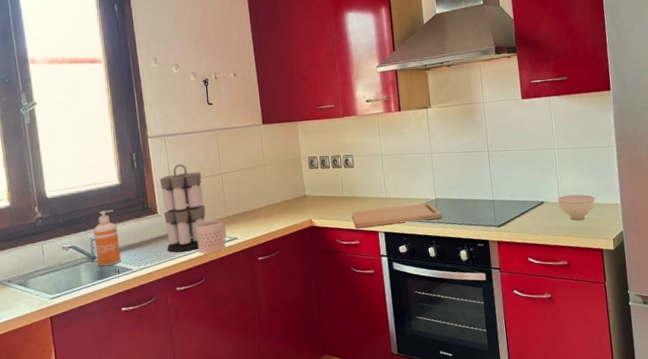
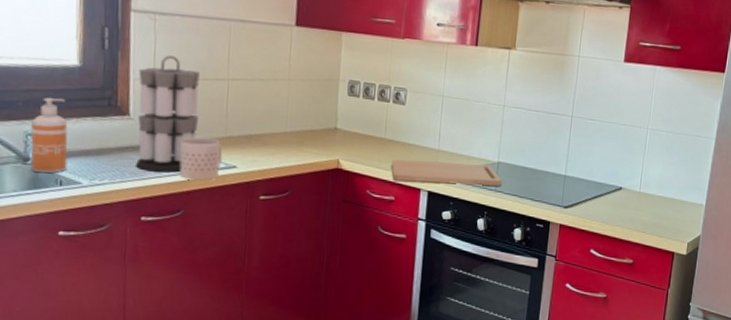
bowl: present [557,194,596,220] -> none [637,184,680,215]

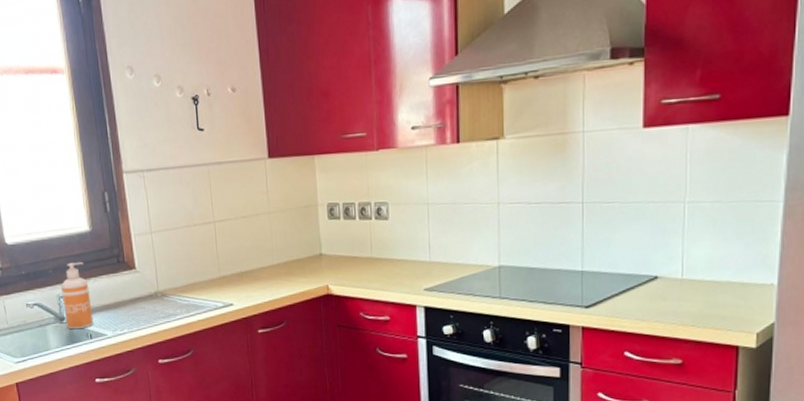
spice rack: present [136,55,200,173] -> none [137,208,195,318]
mug: present [179,136,223,181] -> none [180,279,220,322]
cutting board: present [391,159,502,187] -> none [382,271,506,300]

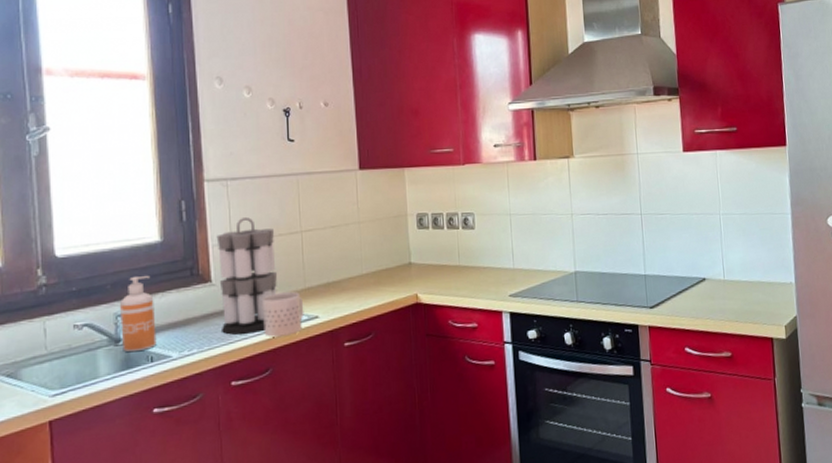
spice rack: none [137,208,195,318] -> present [216,217,277,335]
mug: none [180,279,220,322] -> present [261,291,304,337]

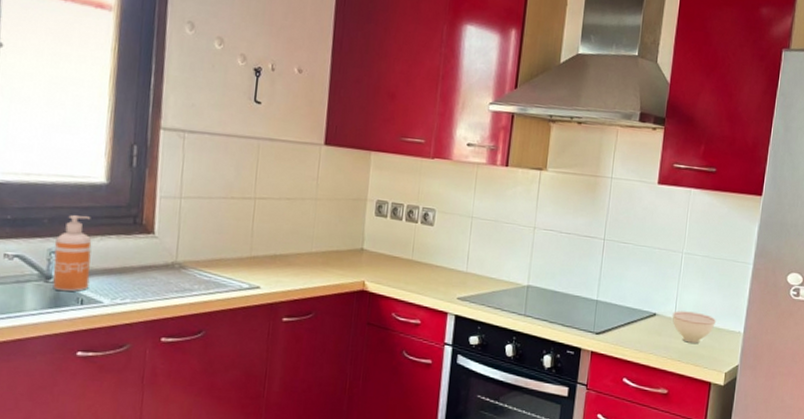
spice rack: present [216,217,277,335] -> none [158,174,226,293]
mug: present [261,291,304,337] -> none [201,256,247,301]
bowl: none [721,270,767,302] -> present [672,310,717,343]

